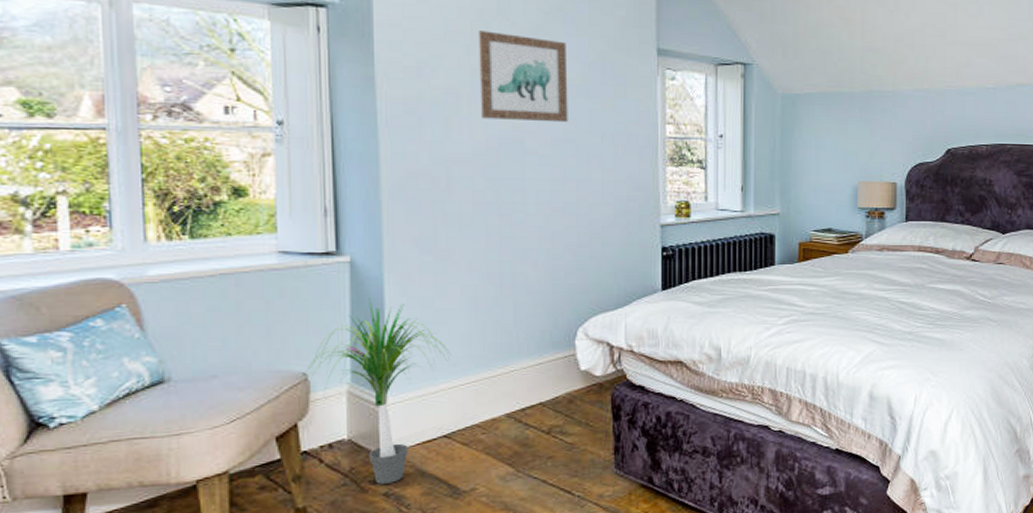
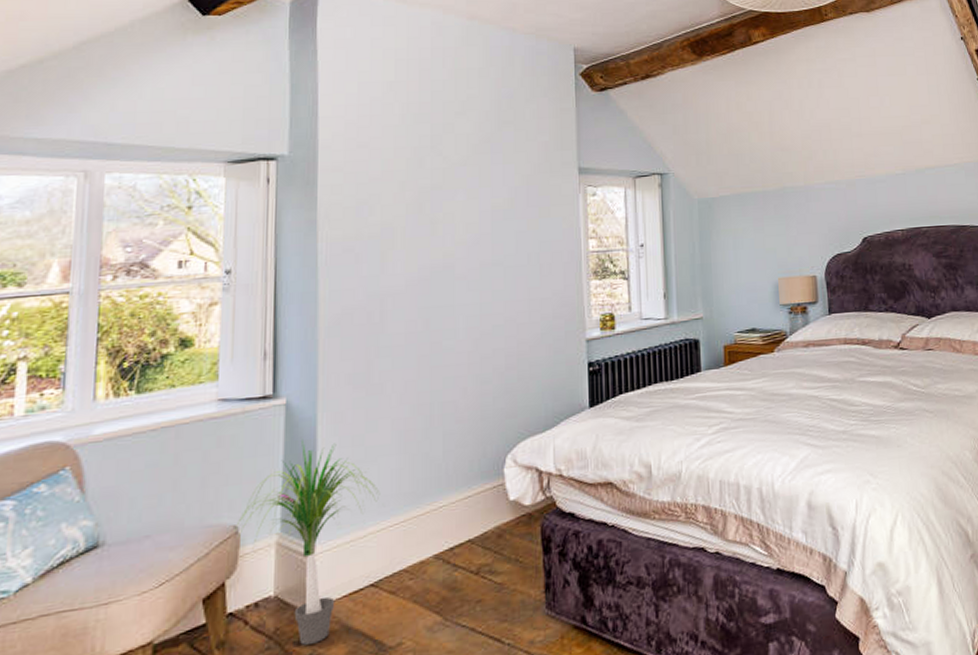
wall art: present [479,30,568,123] -> none [413,167,496,250]

